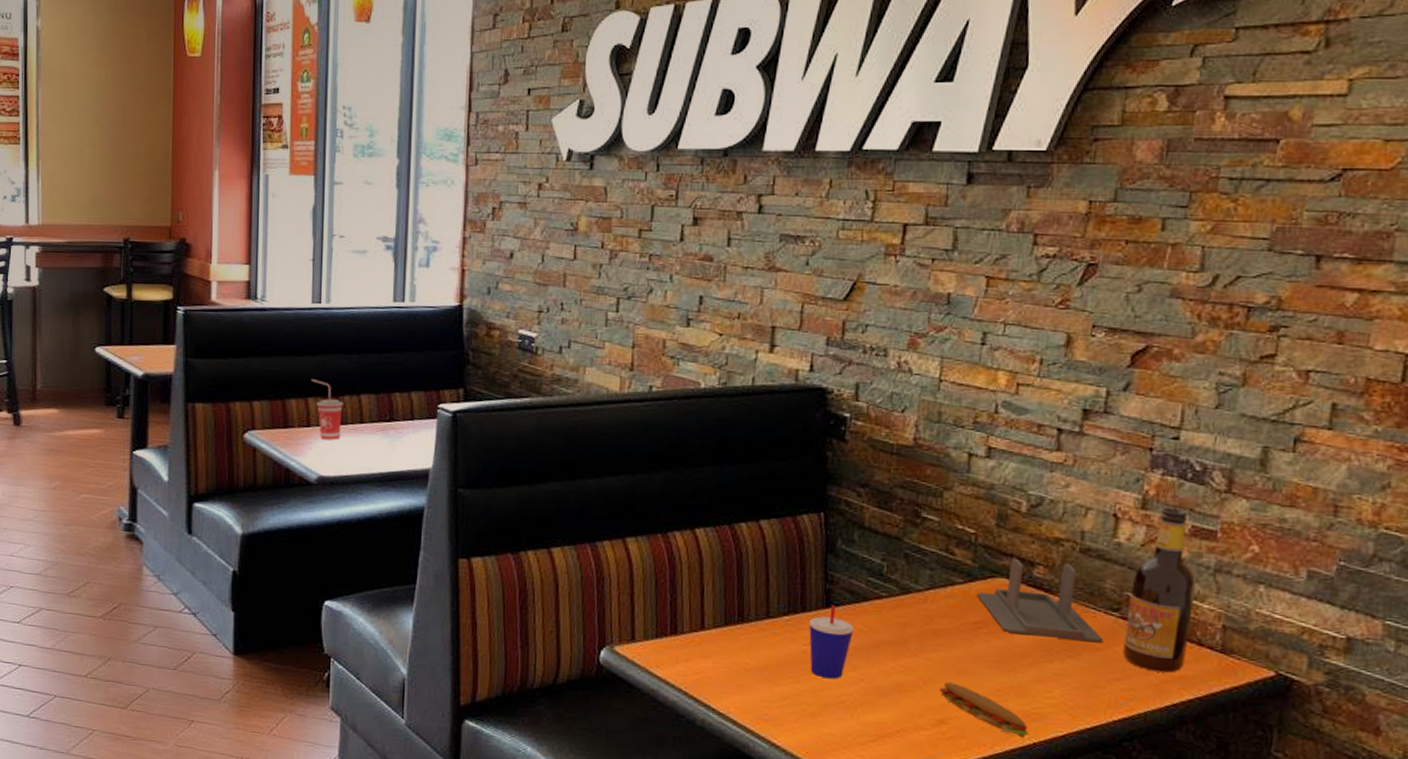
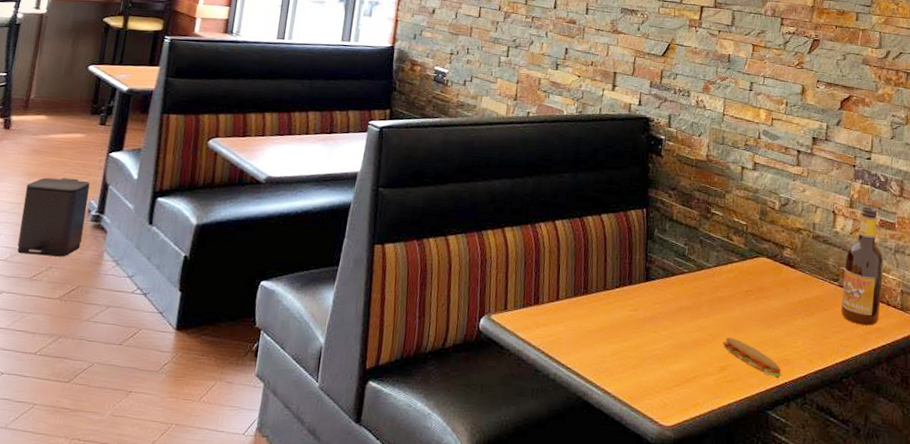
pedal bin: none [48,481,117,571] -> present [17,177,90,257]
beverage cup: present [311,379,343,441] -> none [269,98,294,148]
beverage cup: present [809,605,855,679] -> none [633,279,665,337]
napkin holder: present [976,557,1104,643] -> none [747,242,829,305]

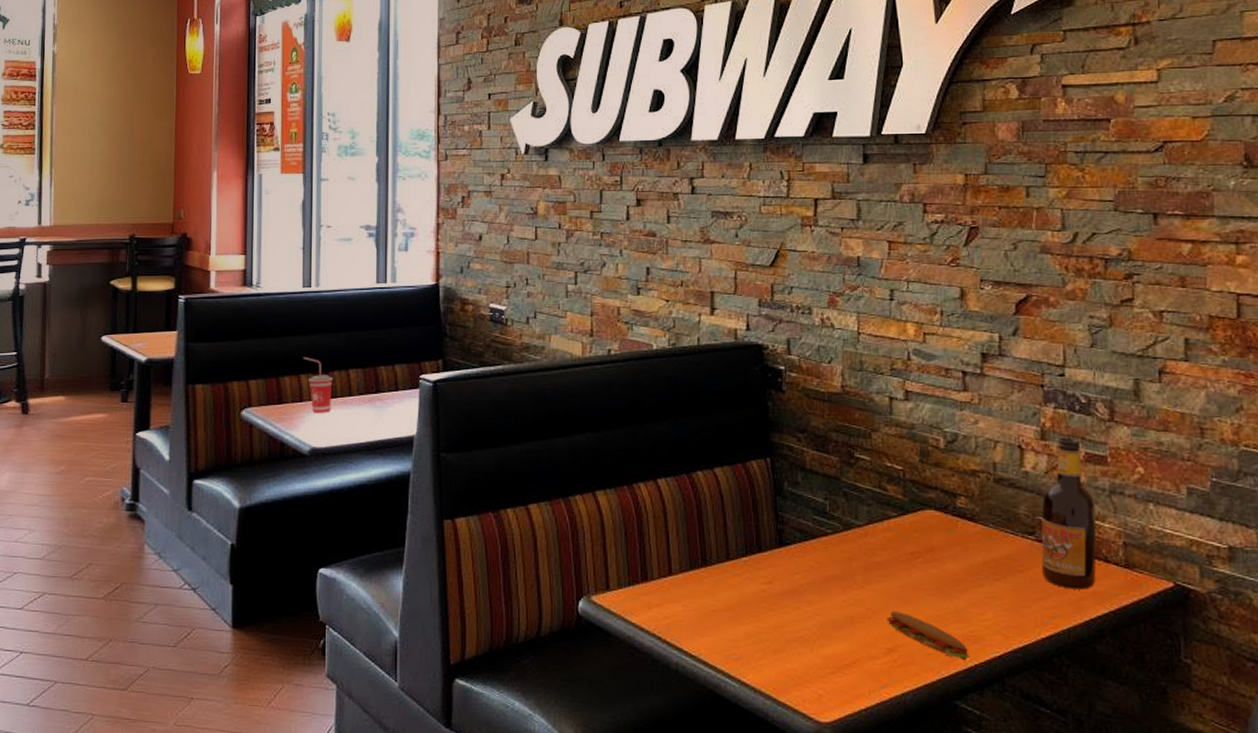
pedal bin: present [17,177,90,257] -> none [53,464,120,552]
beverage cup: none [269,98,294,148] -> present [302,357,333,413]

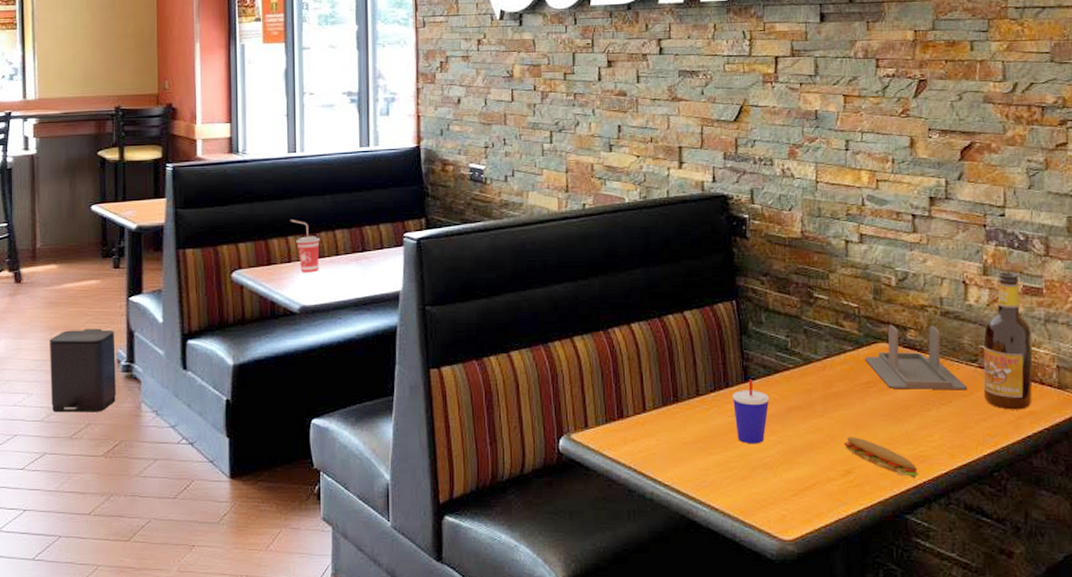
pedal bin: none [53,464,120,552] -> present [49,328,116,413]
beverage cup: none [766,544,806,615] -> present [733,379,770,444]
napkin holder: none [909,490,1024,565] -> present [864,324,968,390]

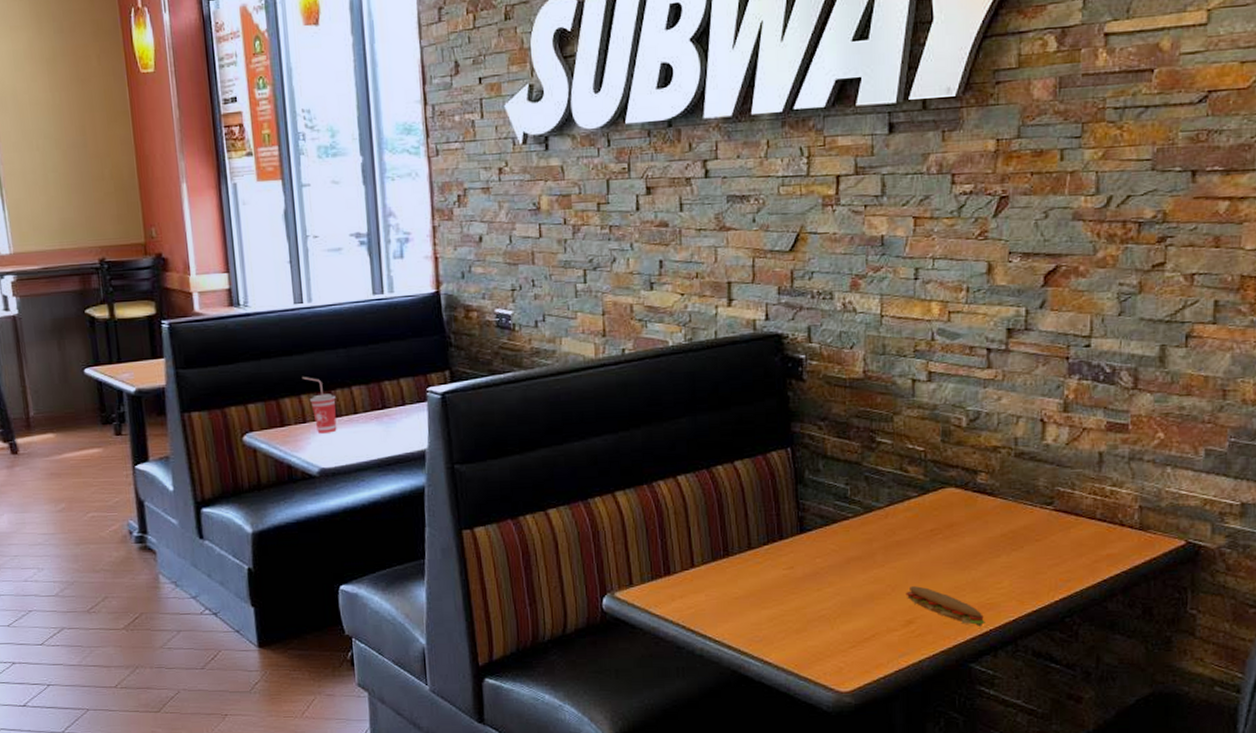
pedal bin: present [49,328,116,413] -> none [54,499,132,587]
beverage cup: present [733,379,770,444] -> none [787,530,827,597]
napkin holder: present [864,324,968,390] -> none [930,467,1041,536]
soda bottle: present [983,272,1033,410] -> none [1057,408,1114,554]

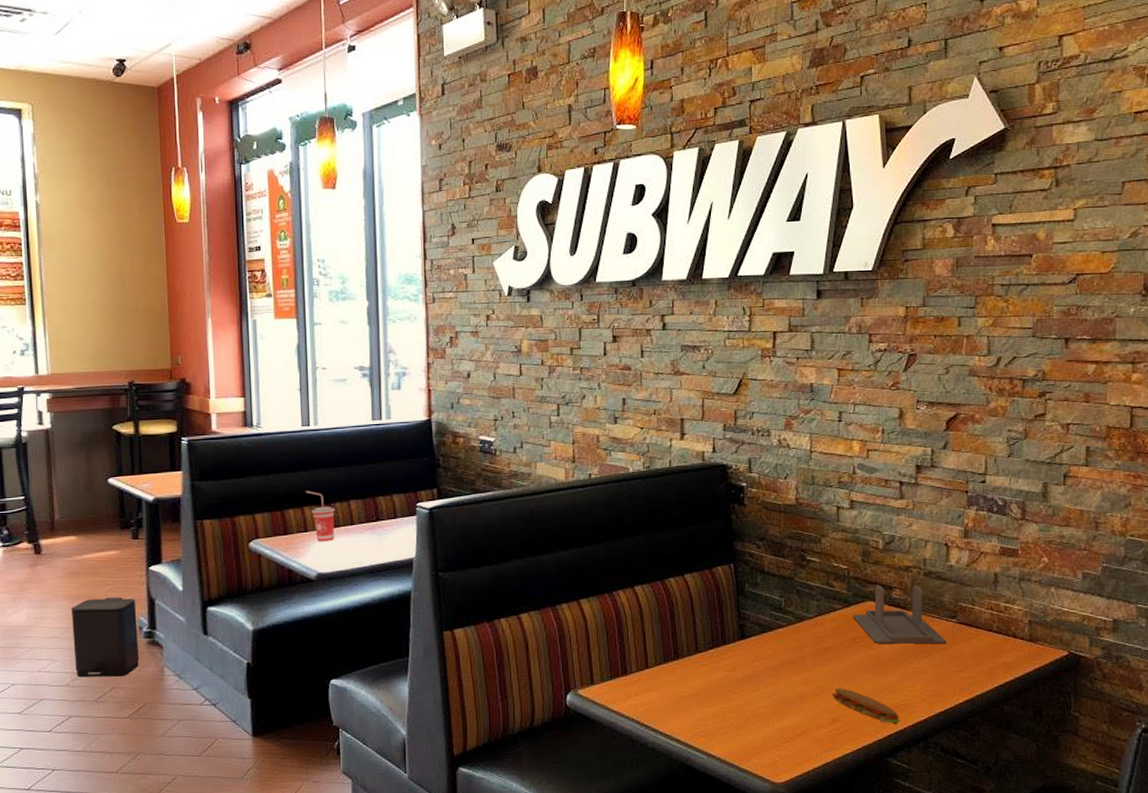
pedal bin: none [54,499,132,587] -> present [70,597,139,678]
napkin holder: none [930,467,1041,536] -> present [852,584,947,644]

